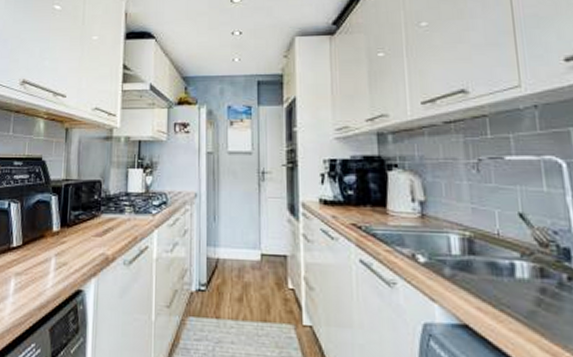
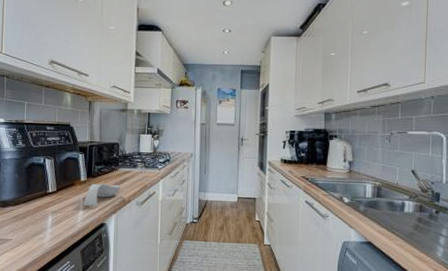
spoon rest: none [55,234,103,266] -> present [84,183,121,206]

